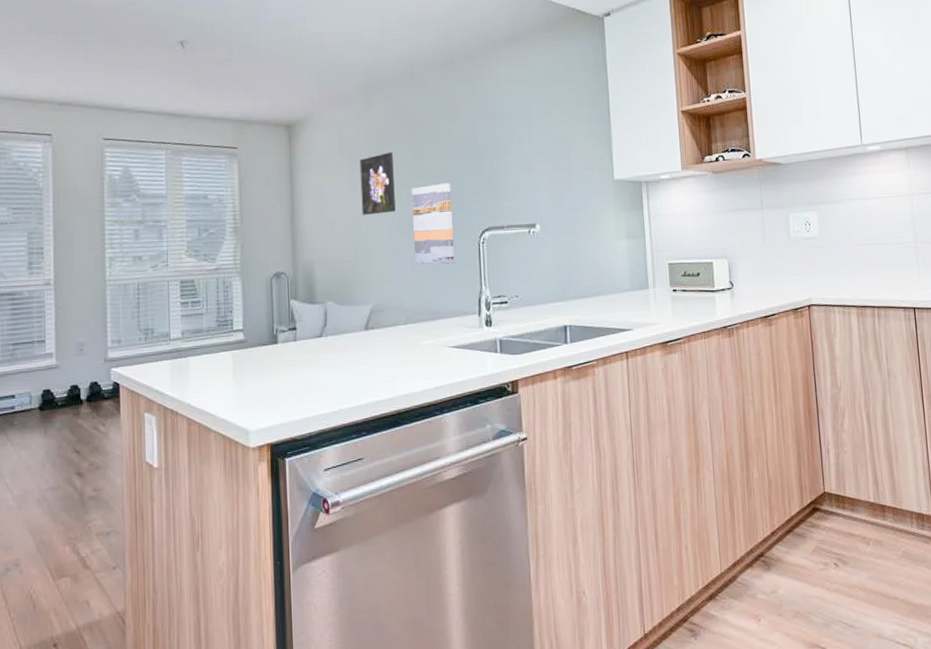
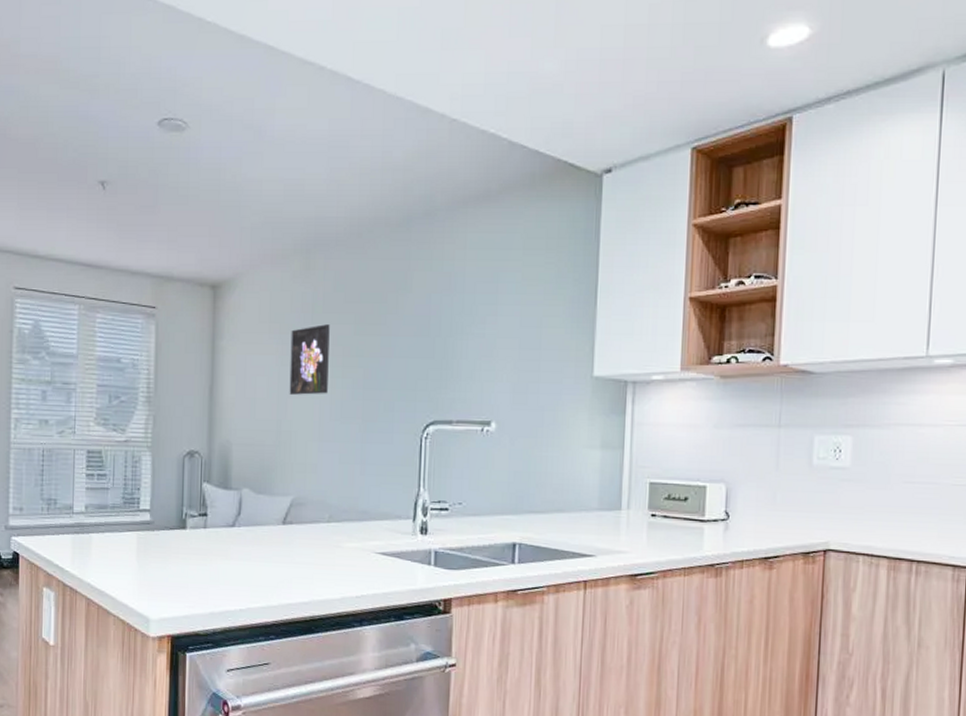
wall art: present [411,183,455,265] -> none [345,365,395,459]

